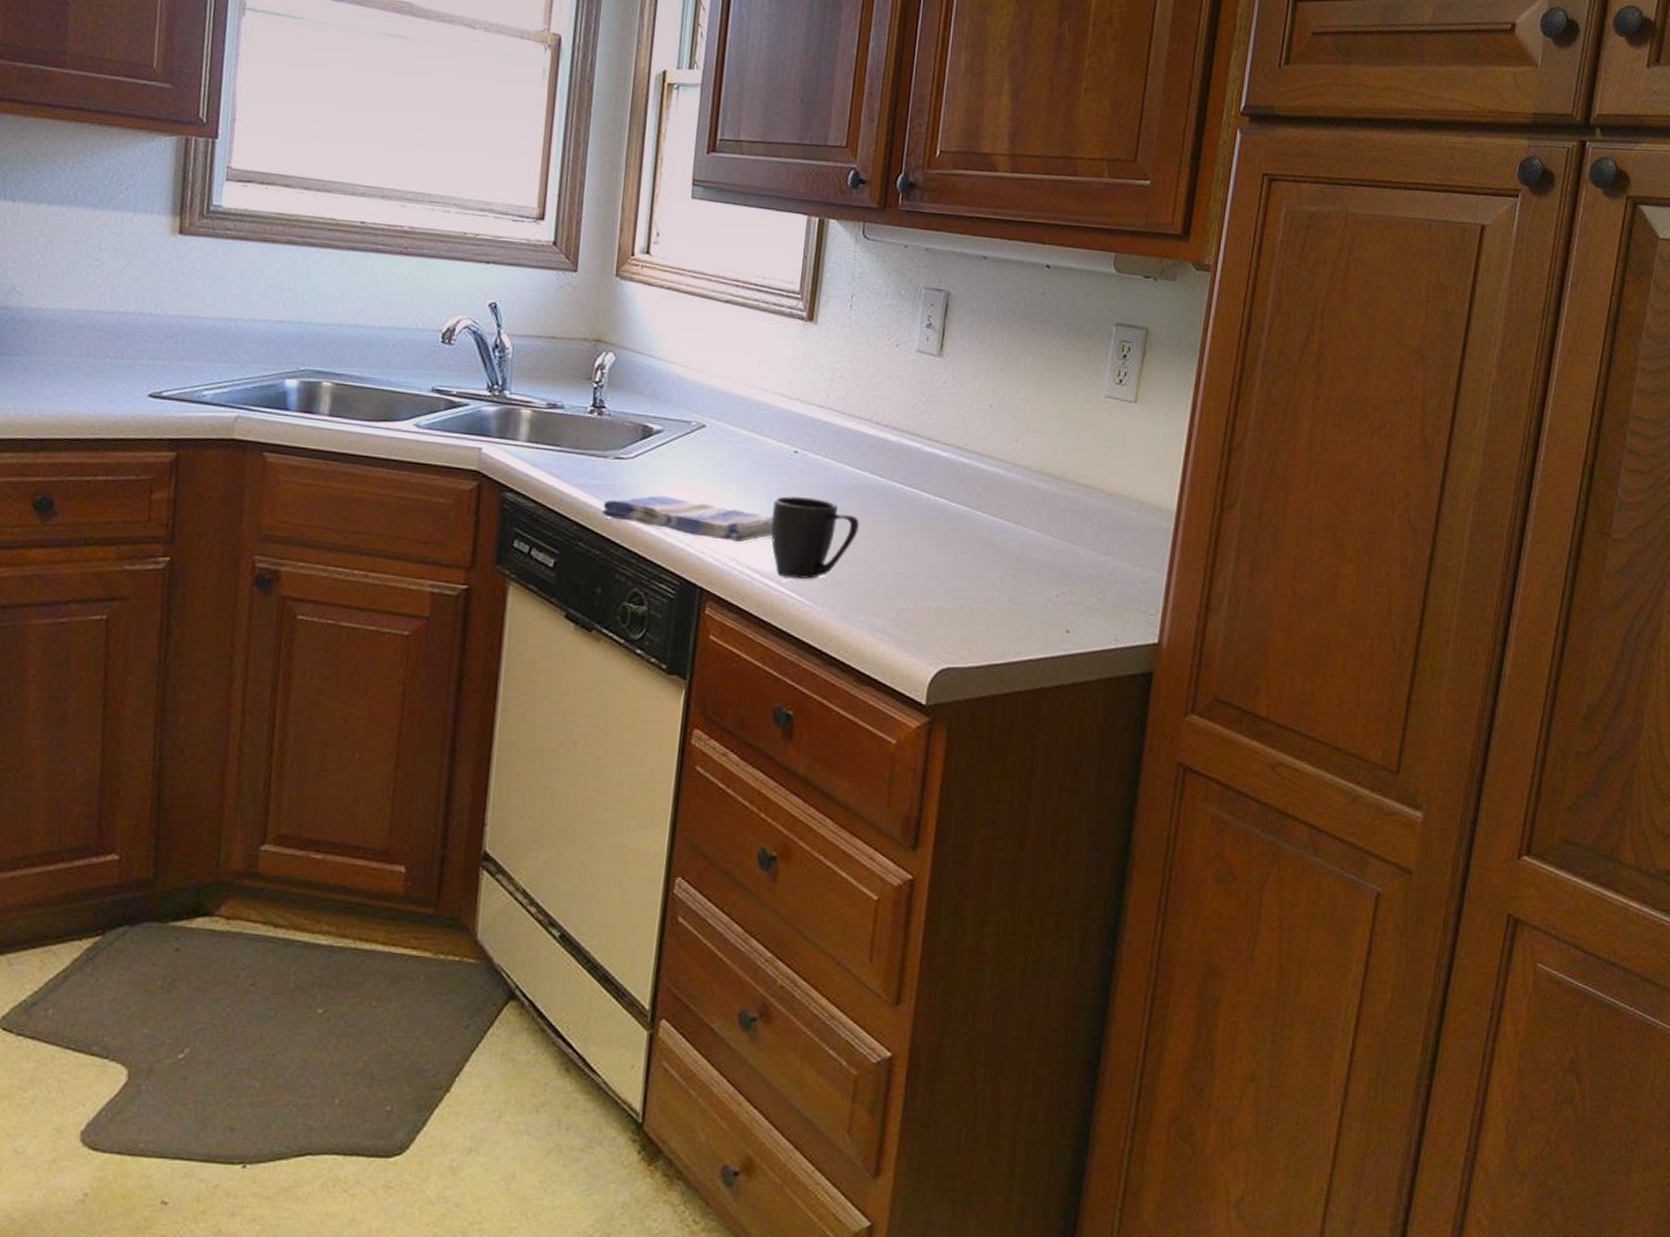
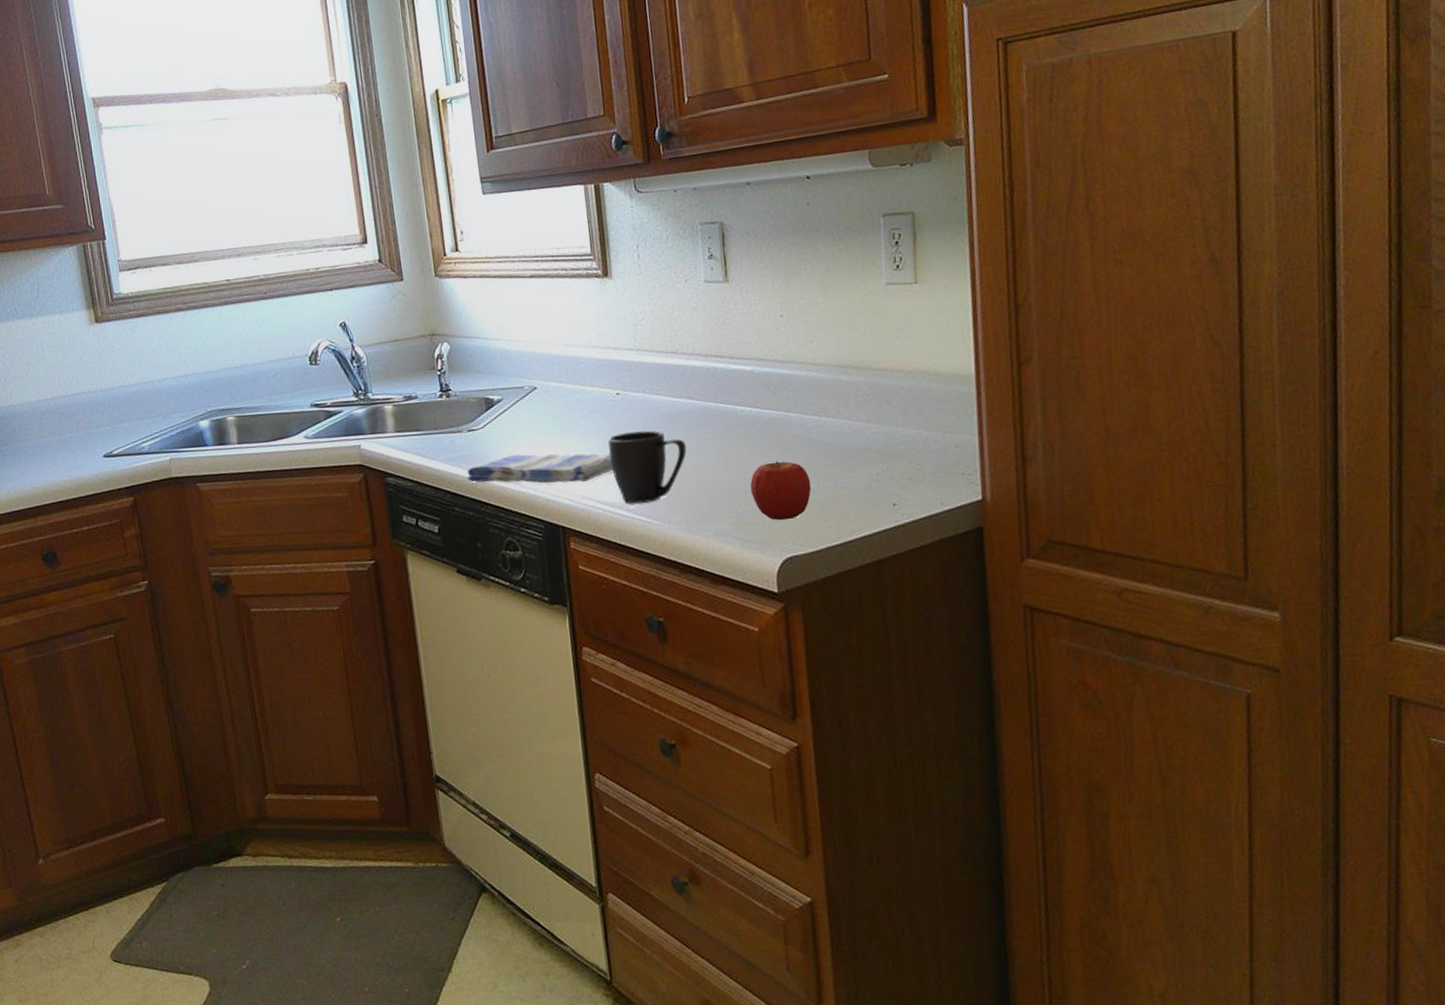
apple: none [919,560,985,627] -> present [750,460,812,521]

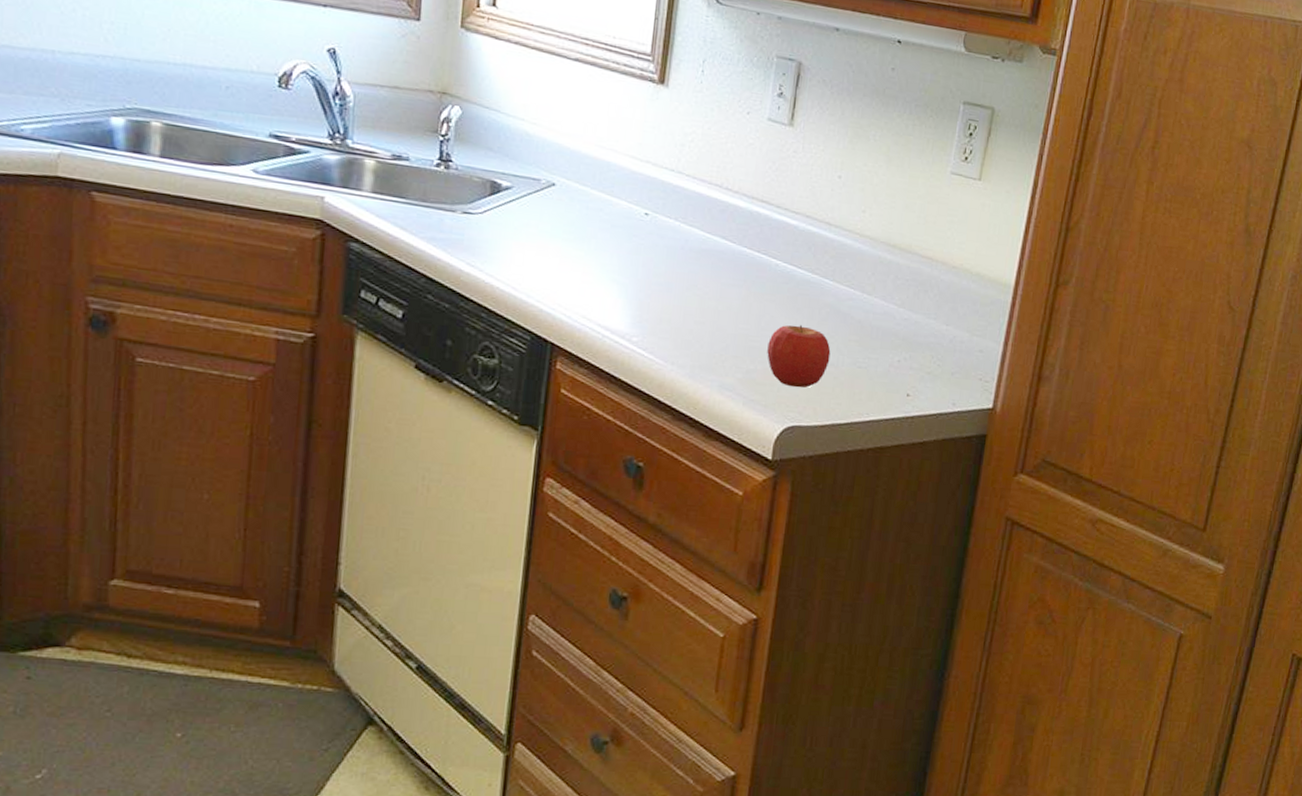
dish towel: present [467,453,613,484] -> none [451,251,625,301]
mug: present [608,430,687,504] -> none [622,257,709,338]

